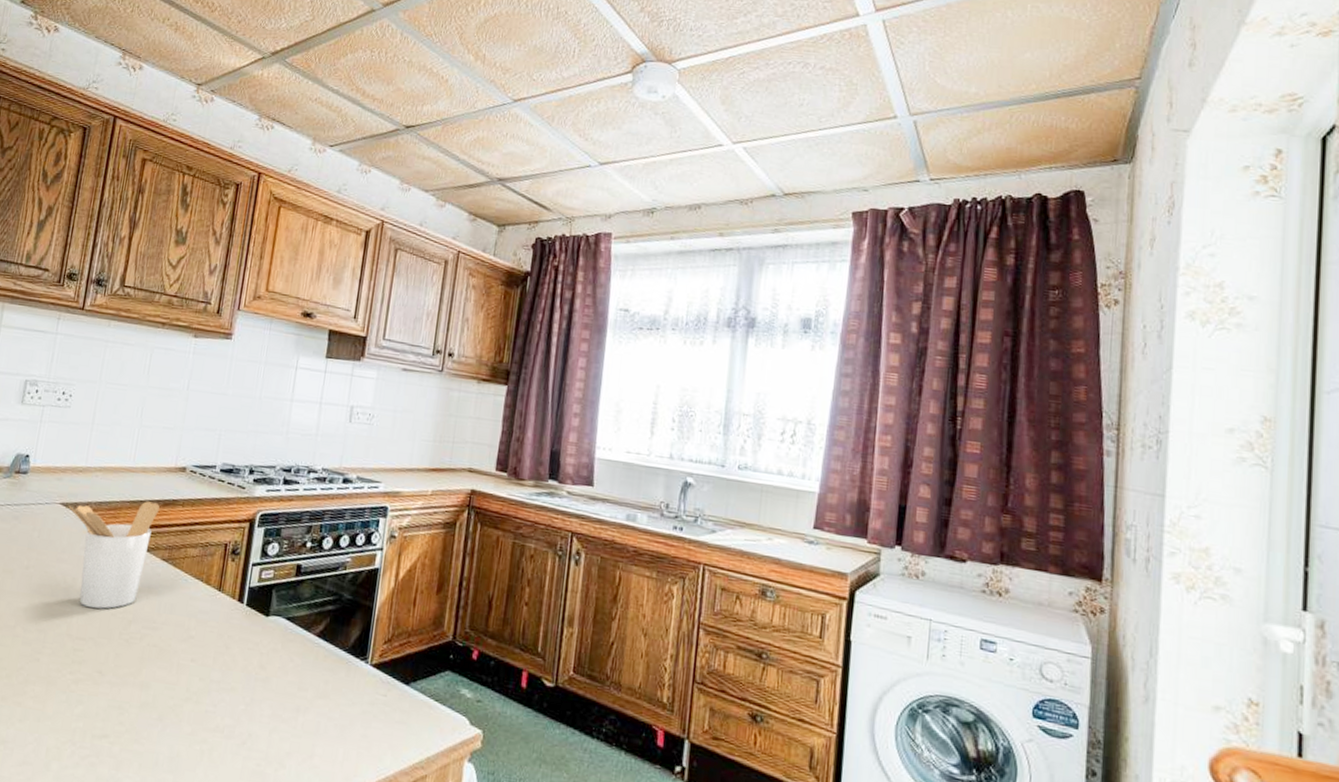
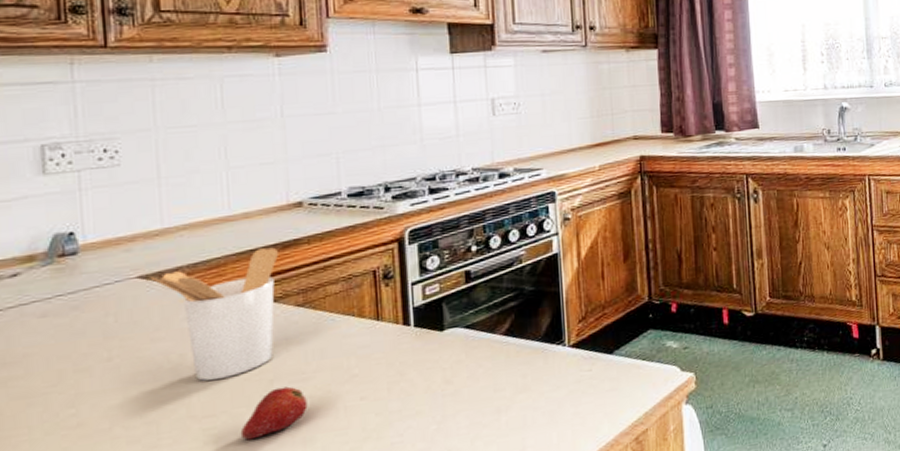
fruit: none [98,629,152,671] -> present [240,386,308,441]

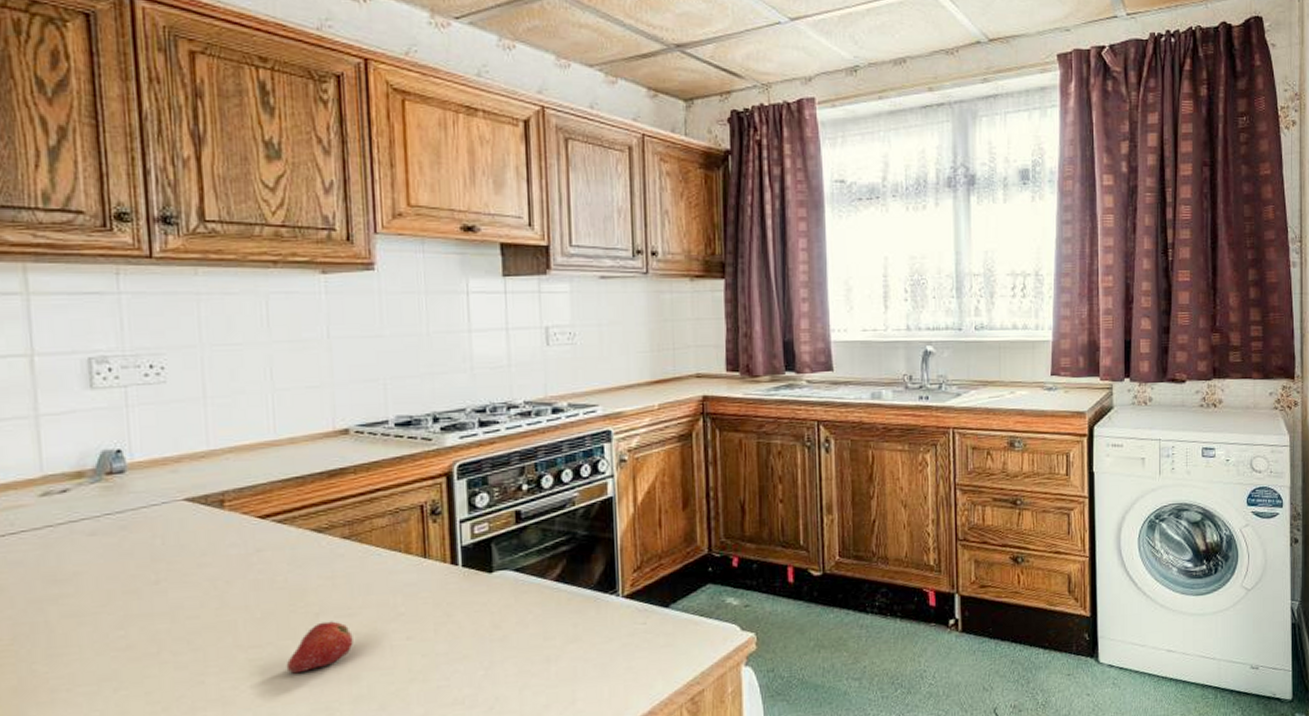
utensil holder: present [150,247,278,381] -> none [196,475,324,611]

